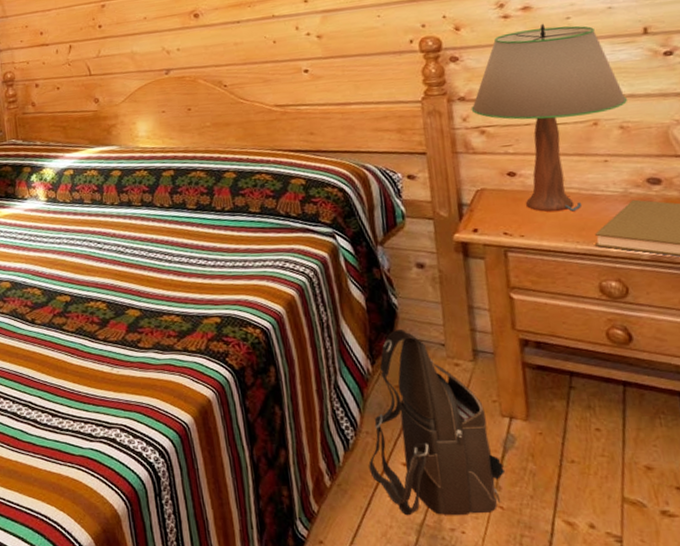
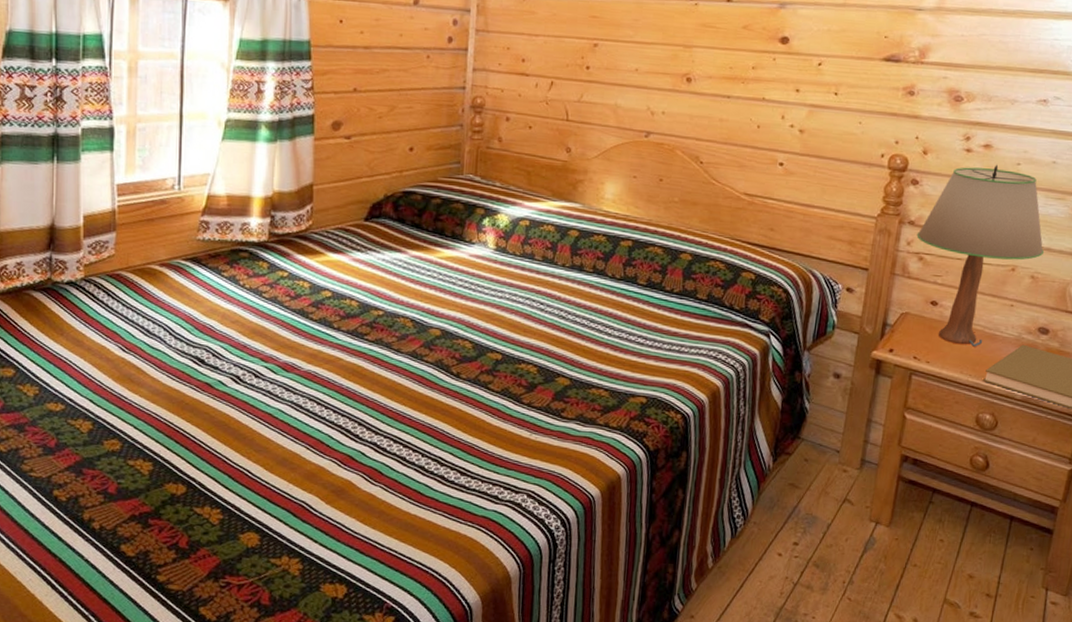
shoulder bag: present [368,328,506,516] -> none [749,431,861,603]

